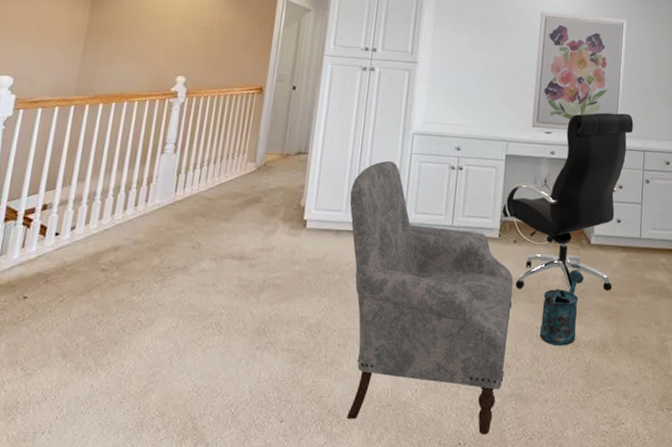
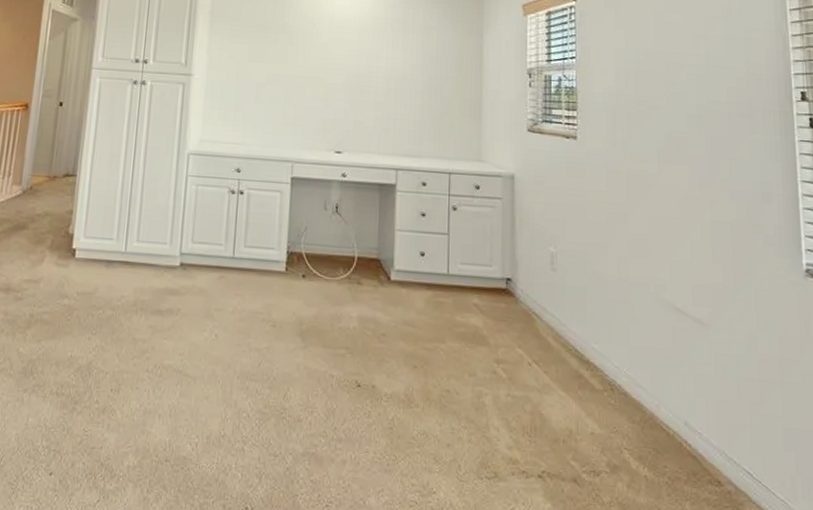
armchair: present [347,160,513,435] -> none [121,183,303,499]
office chair: present [502,112,634,295] -> none [288,129,436,339]
wall art: present [532,11,627,131] -> none [319,16,425,150]
watering can: present [540,270,584,346] -> none [335,310,383,399]

